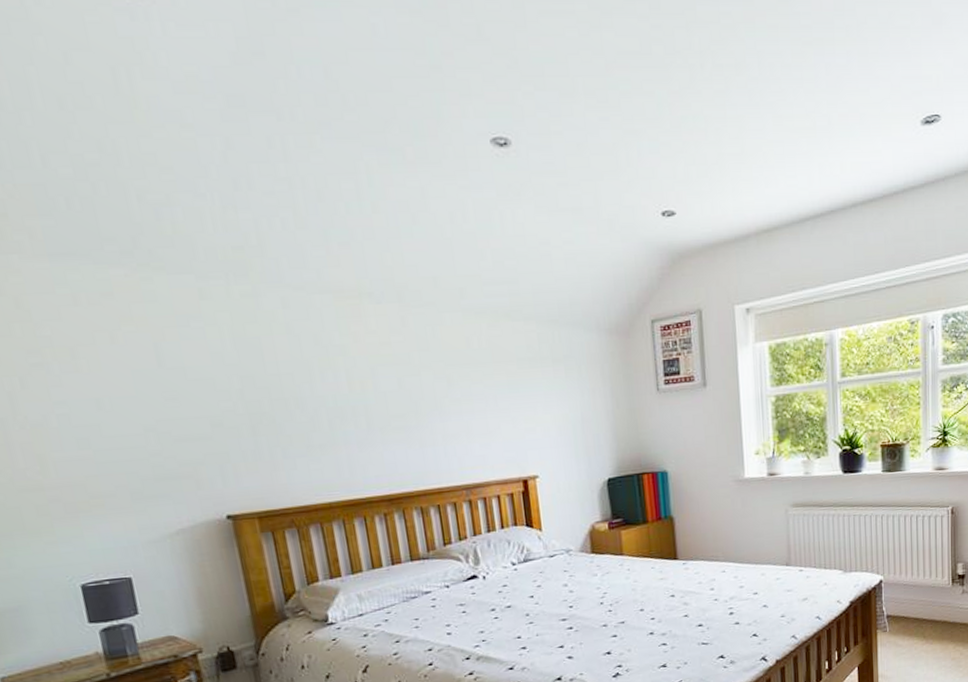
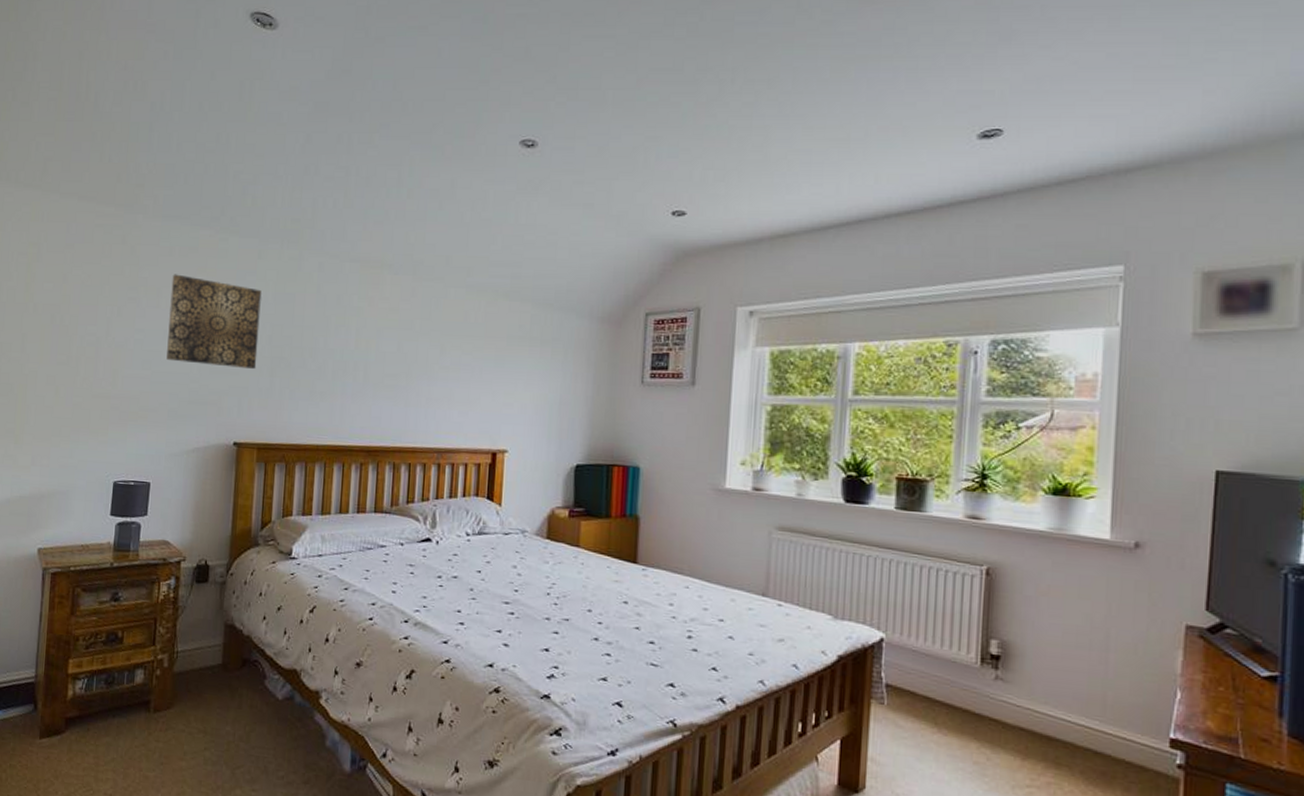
wall art: none [86,327,233,435] -> present [166,274,262,370]

